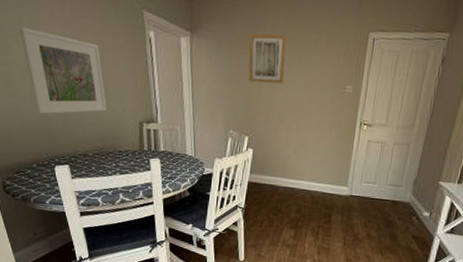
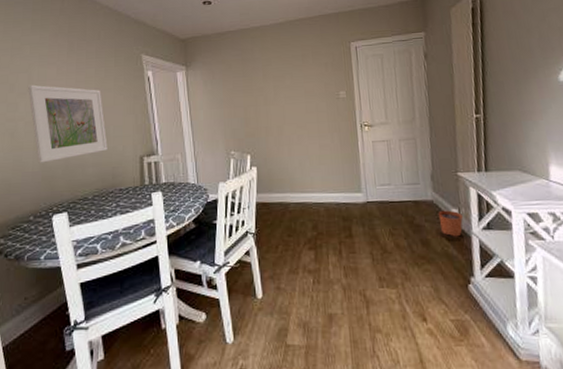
wall art: present [248,33,287,84] -> none [240,56,278,102]
plant pot: none [410,212,432,236] -> present [438,208,463,237]

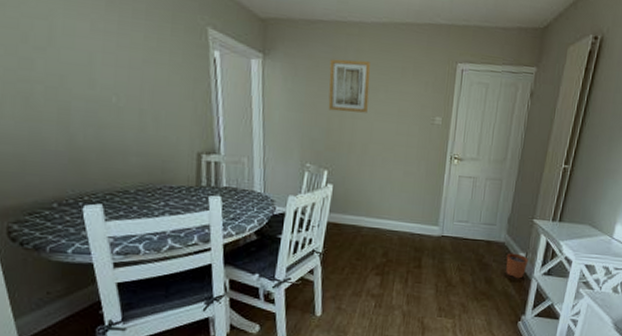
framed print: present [28,85,108,163] -> none [49,38,157,142]
wall art: none [240,56,278,102] -> present [328,59,371,113]

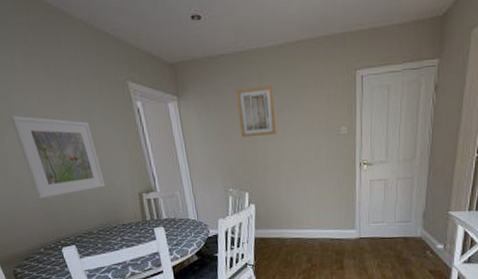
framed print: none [49,38,157,142] -> present [10,115,105,199]
plant pot: present [506,252,528,279] -> none [424,244,447,269]

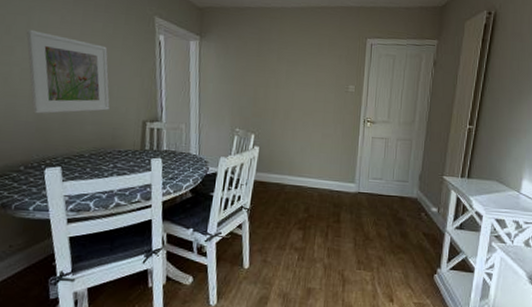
wall art: present [236,86,276,138] -> none [255,38,292,84]

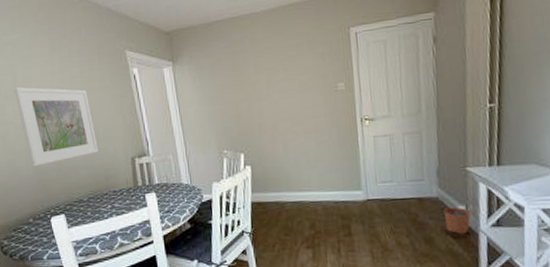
plant pot: none [419,207,440,233] -> present [443,205,470,235]

